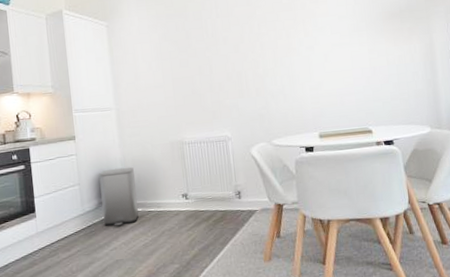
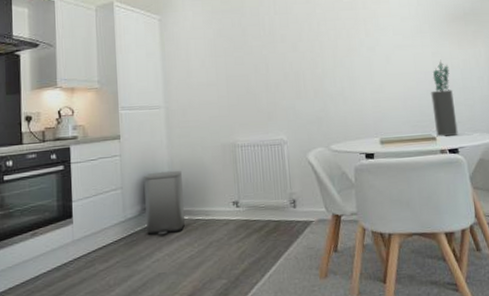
vase: none [366,56,393,130] -> present [430,59,458,138]

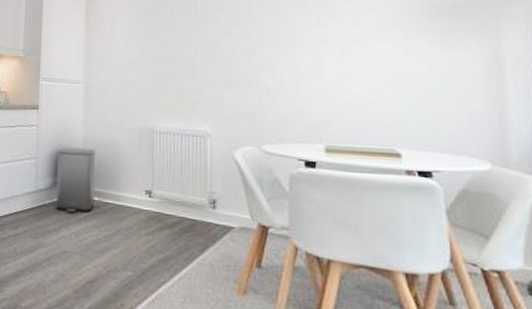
vase: present [430,59,458,138] -> none [397,60,433,156]

